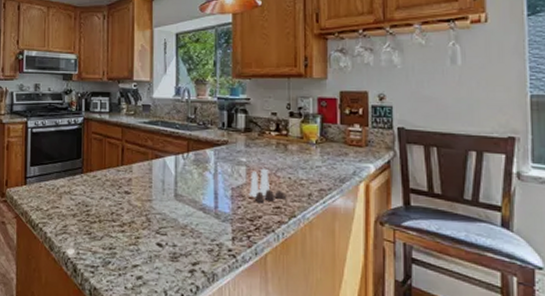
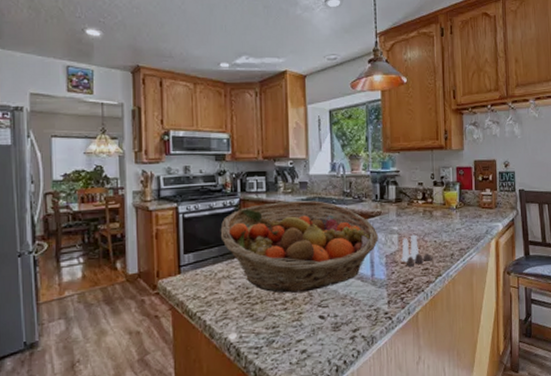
fruit basket: none [64,123,224,217] -> present [220,200,379,293]

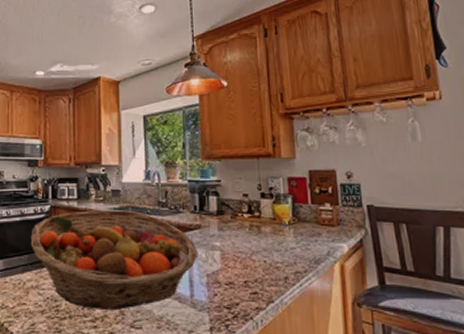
salt and pepper shaker set: present [401,234,433,266] -> none [224,252,263,288]

